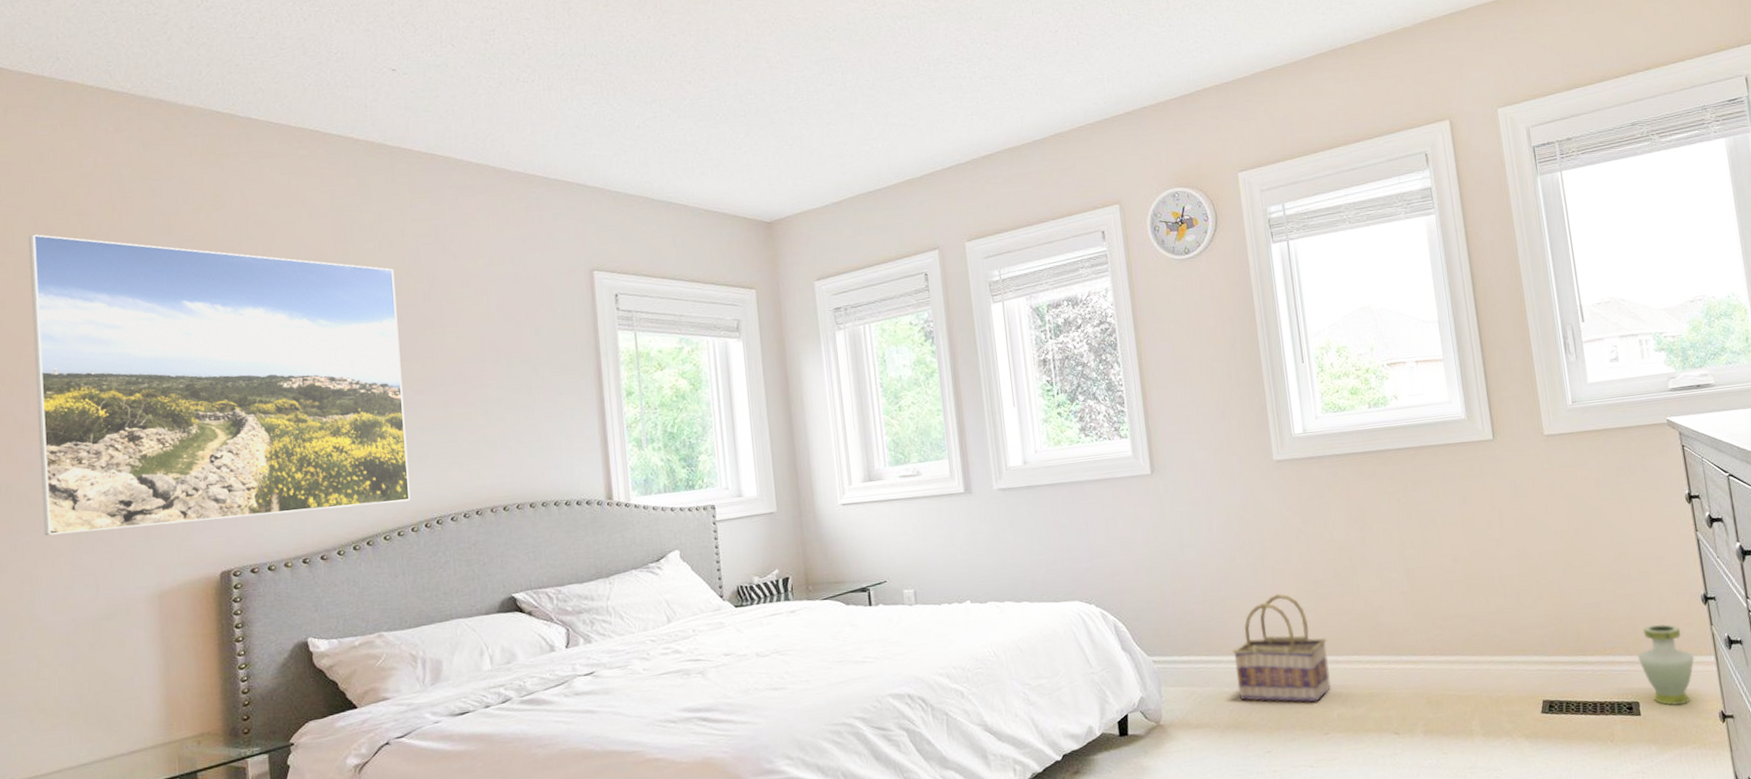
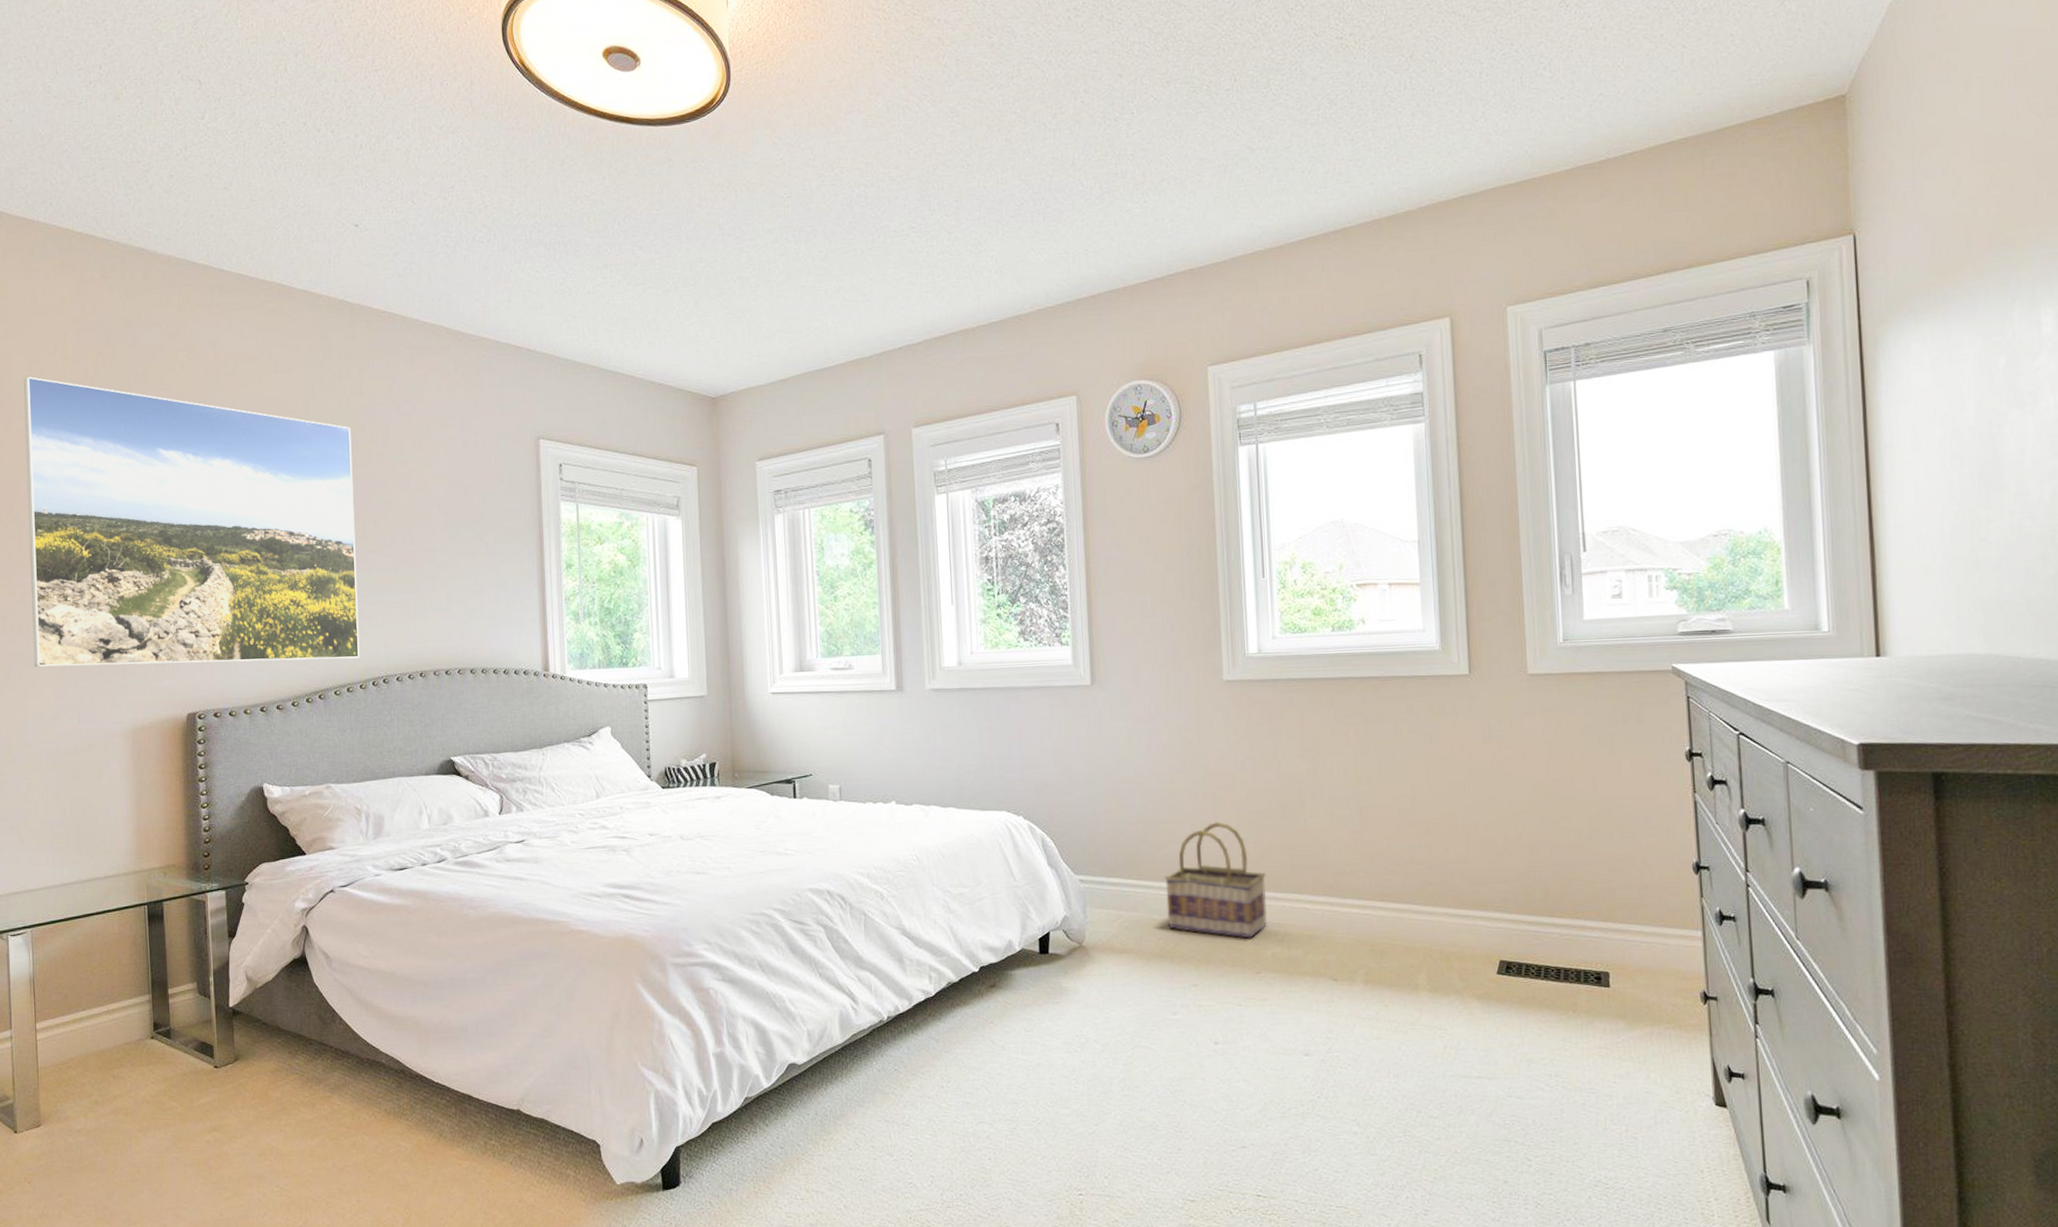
vase: present [1637,623,1695,705] -> none [1611,890,1679,981]

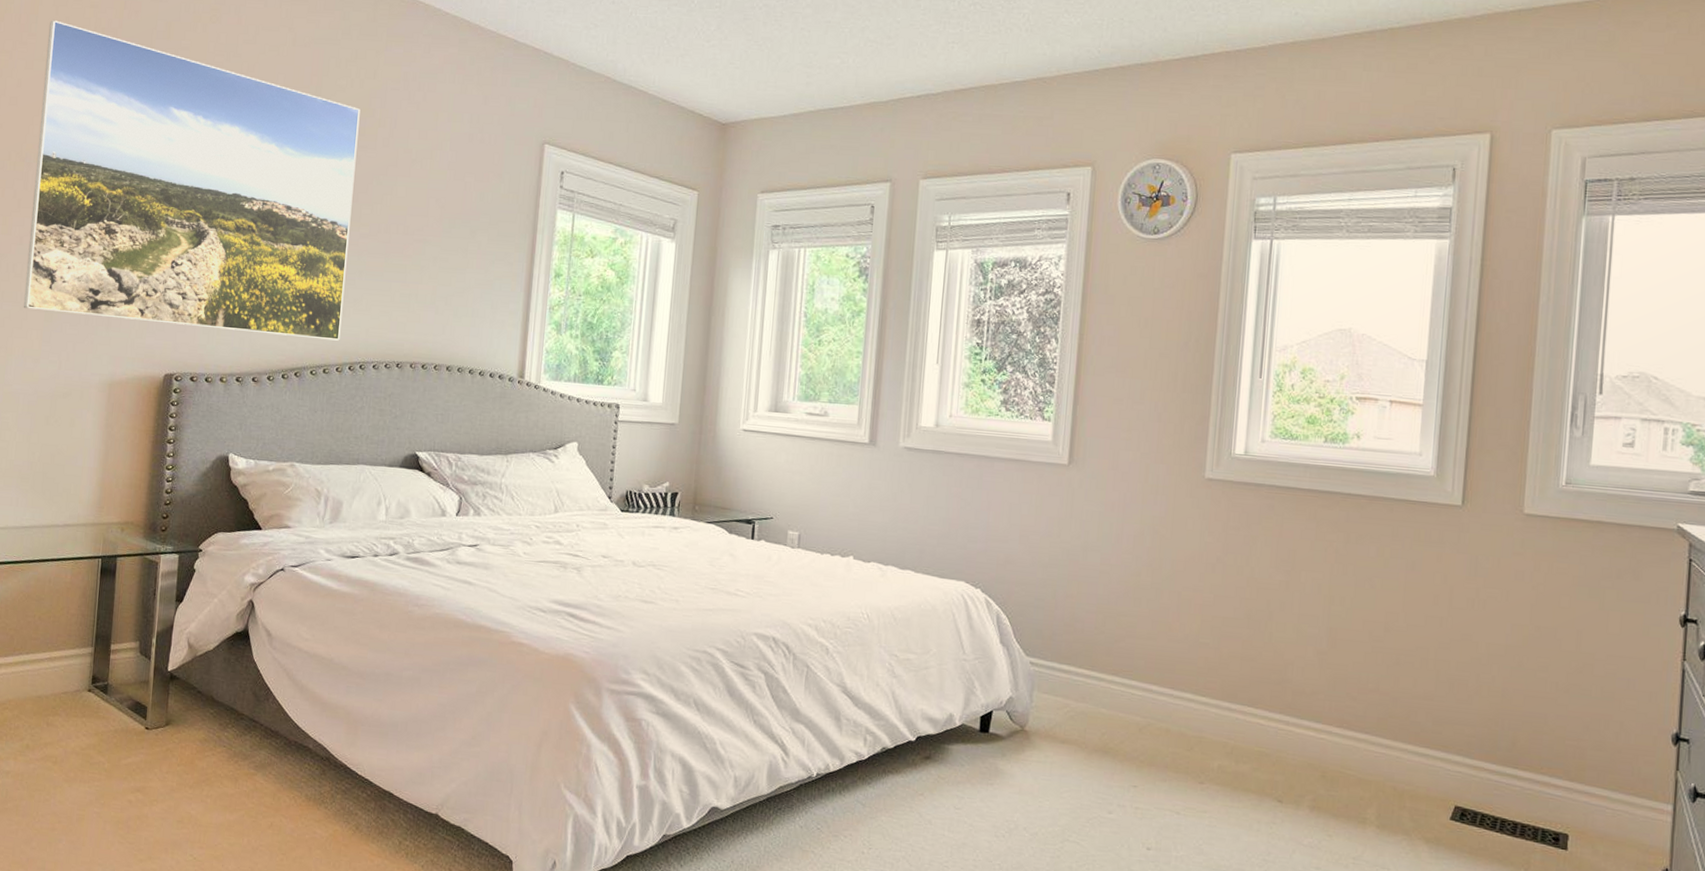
basket: present [1164,821,1267,939] -> none [1114,621,1223,747]

